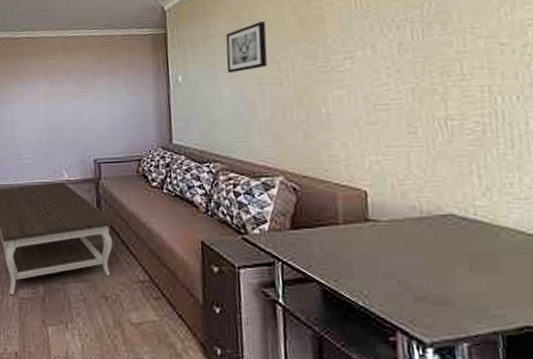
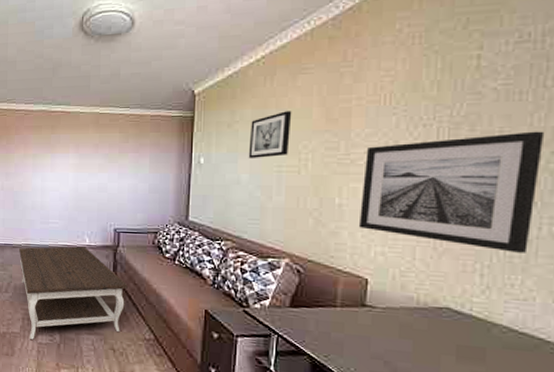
wall art: none [345,25,520,150] -> present [358,131,545,253]

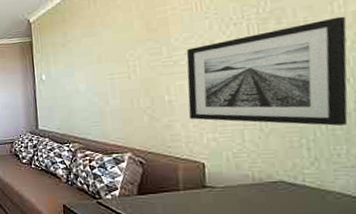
wall art: present [248,111,292,158] -> none [81,26,118,71]

